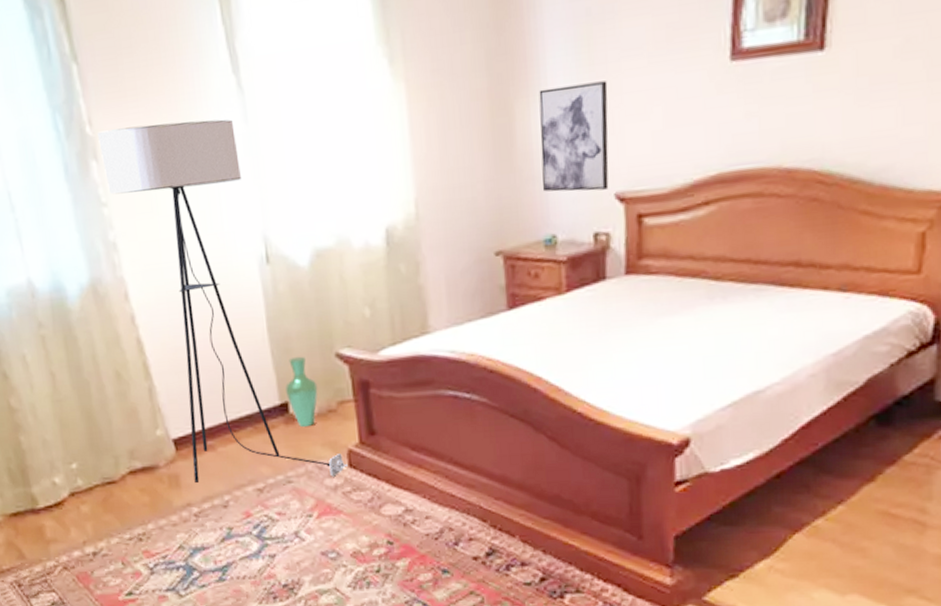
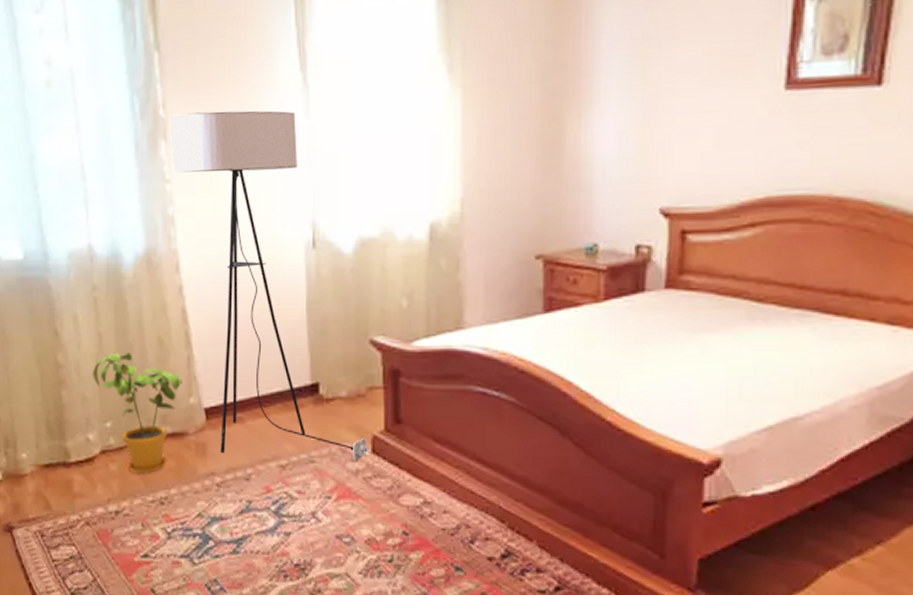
house plant: none [50,390,147,512] -> present [93,353,182,474]
vase: present [285,356,318,428] -> none [318,339,349,410]
wall art: present [539,80,609,192] -> none [589,100,660,204]

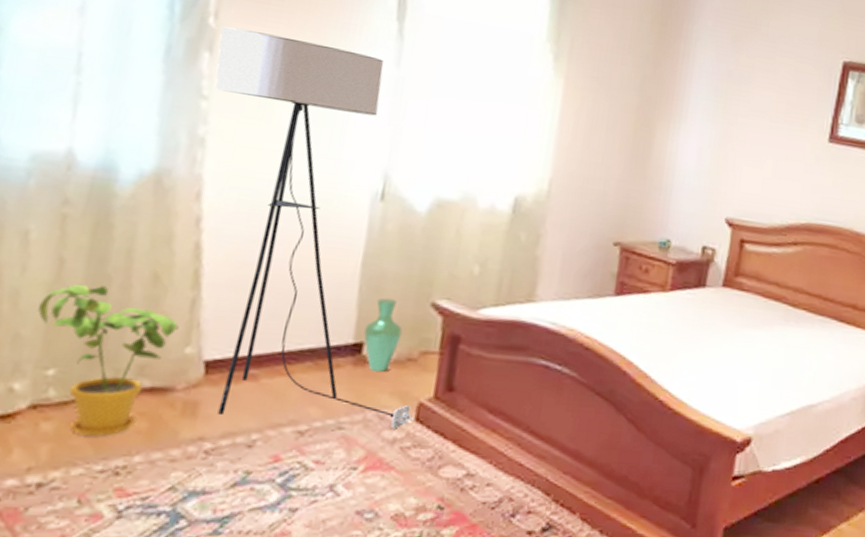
vase: none [318,339,349,410] -> present [363,297,403,373]

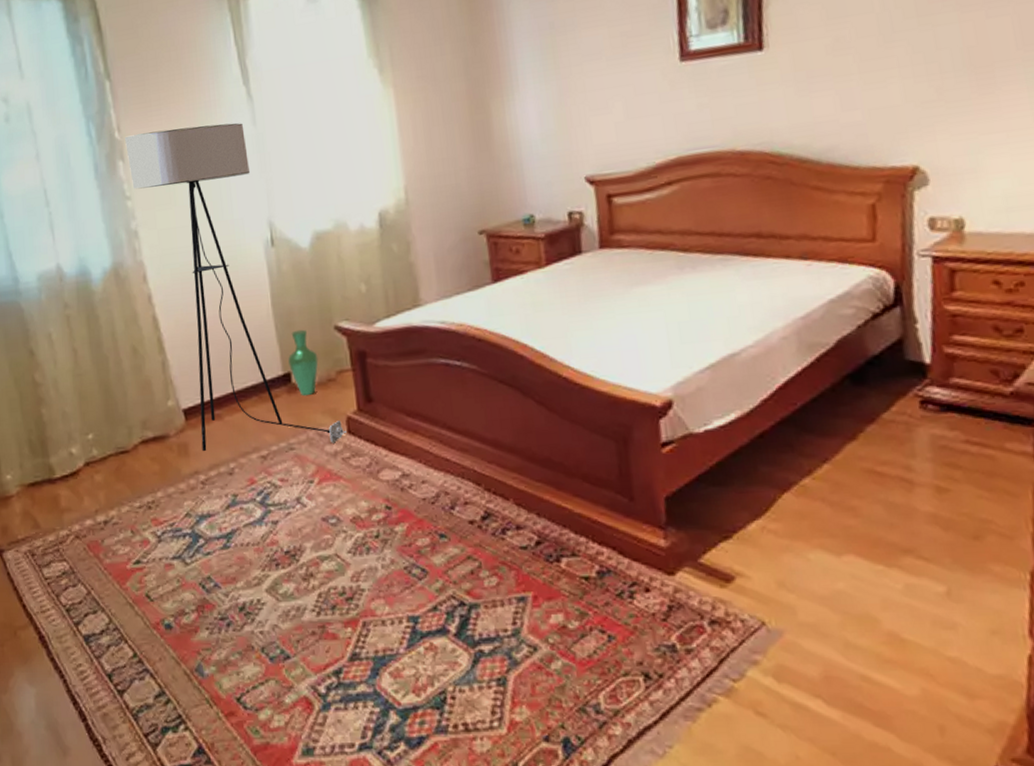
house plant: present [38,284,179,436] -> none [71,364,159,481]

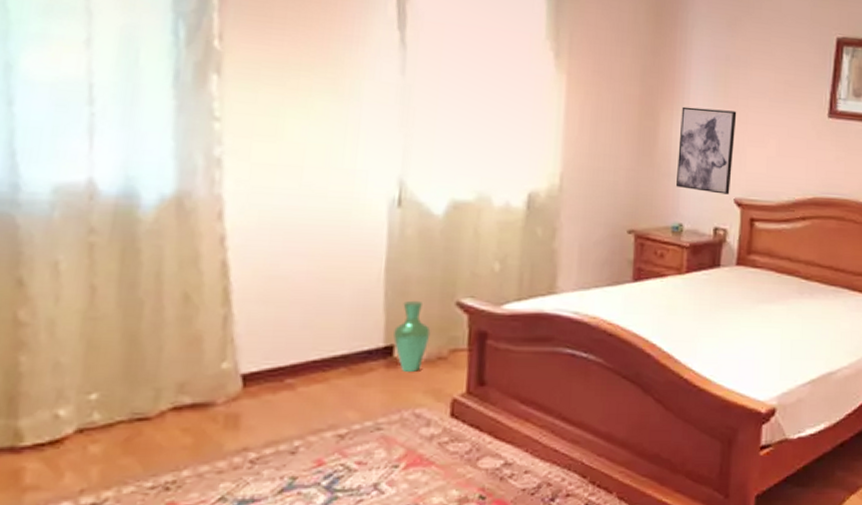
floor lamp: present [125,123,347,452] -> none [226,48,449,426]
wall art: none [511,81,579,177] -> present [676,106,737,195]

